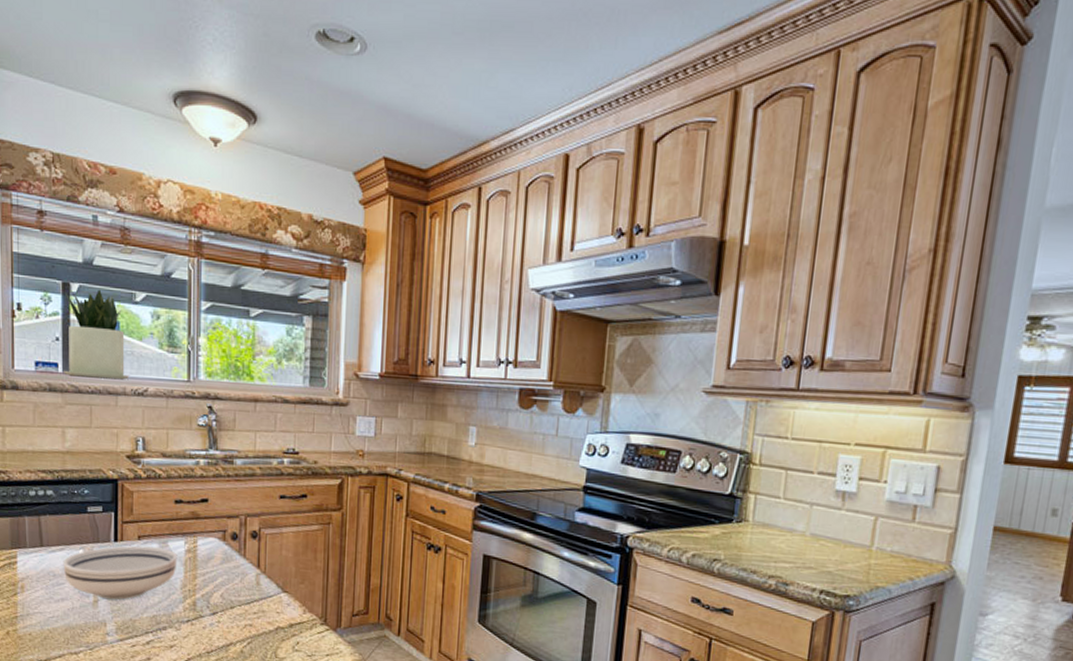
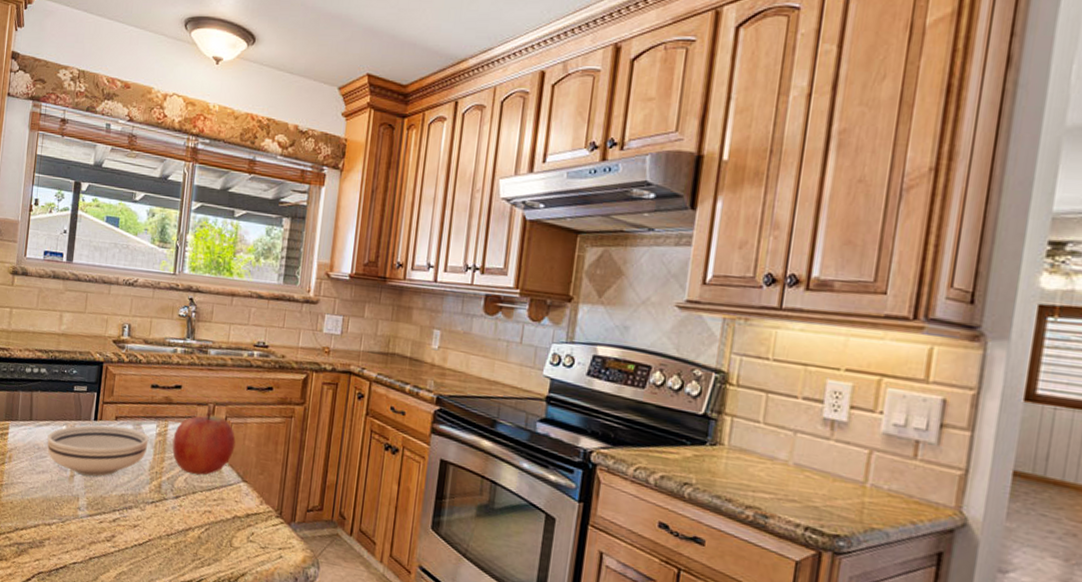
planter: present [62,289,130,380] -> none [66,188,124,271]
fruit: none [204,524,272,589] -> present [172,411,236,475]

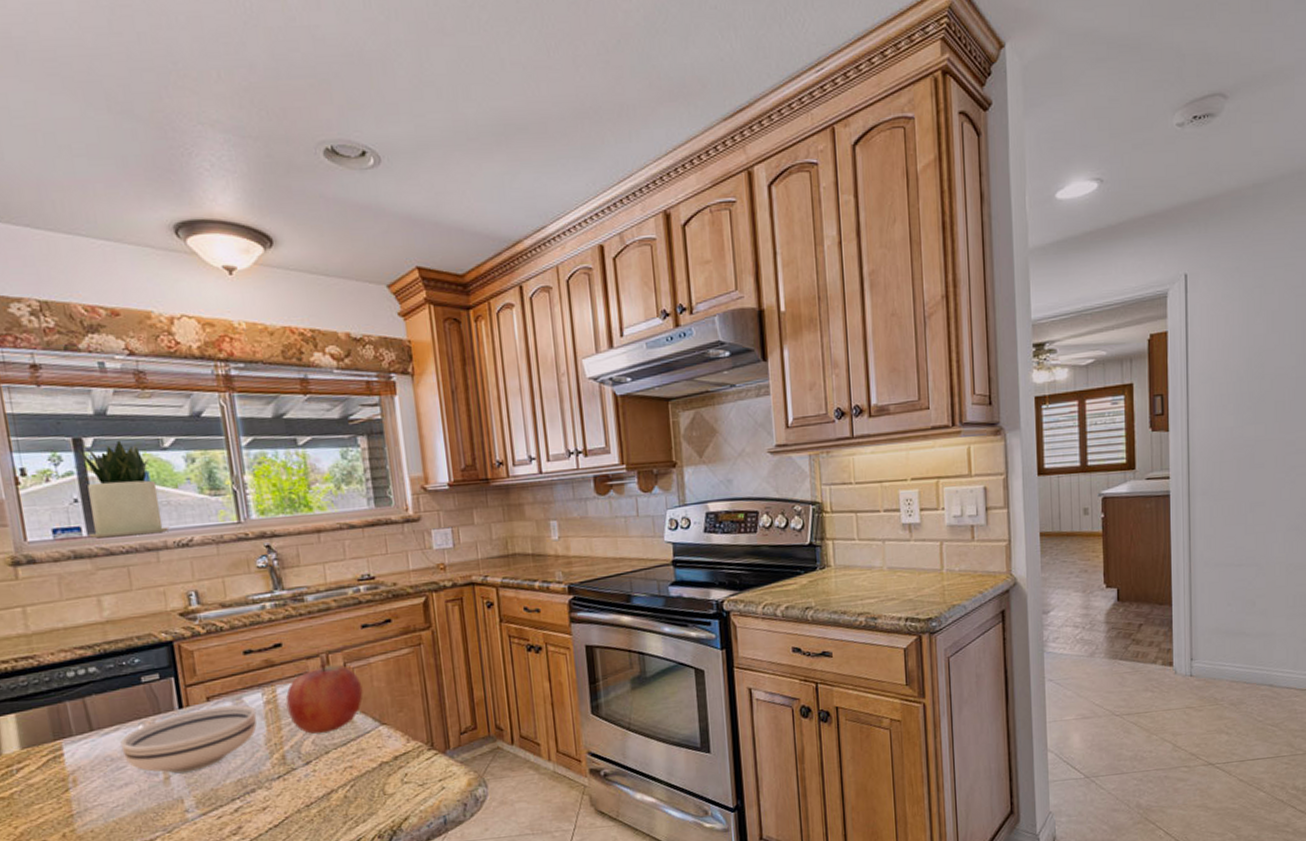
planter: none [66,188,124,271] -> present [76,440,170,539]

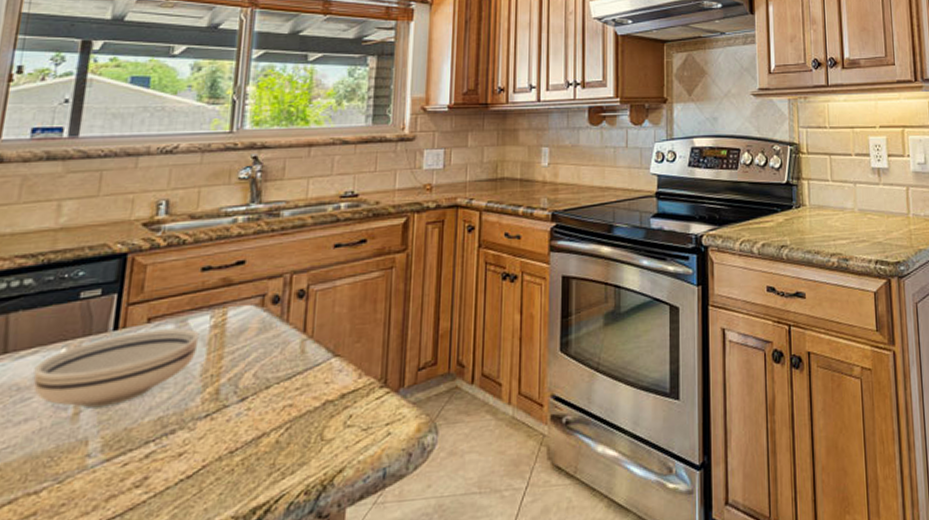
planter: present [76,440,170,539] -> none [68,45,157,141]
fruit: present [286,663,364,734] -> none [233,284,322,365]

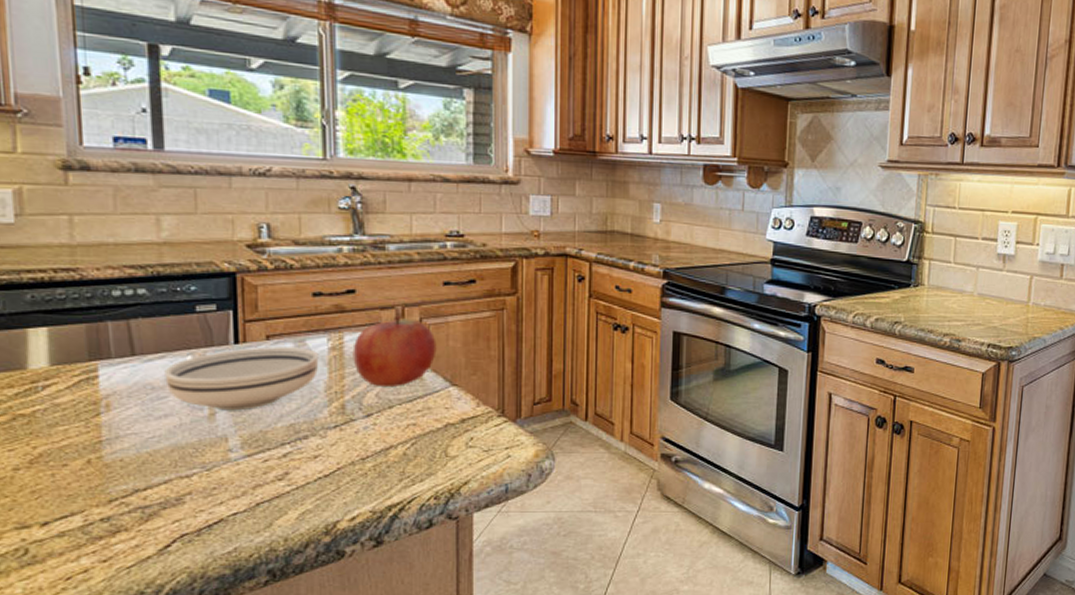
fruit: none [233,284,322,365] -> present [352,315,437,386]

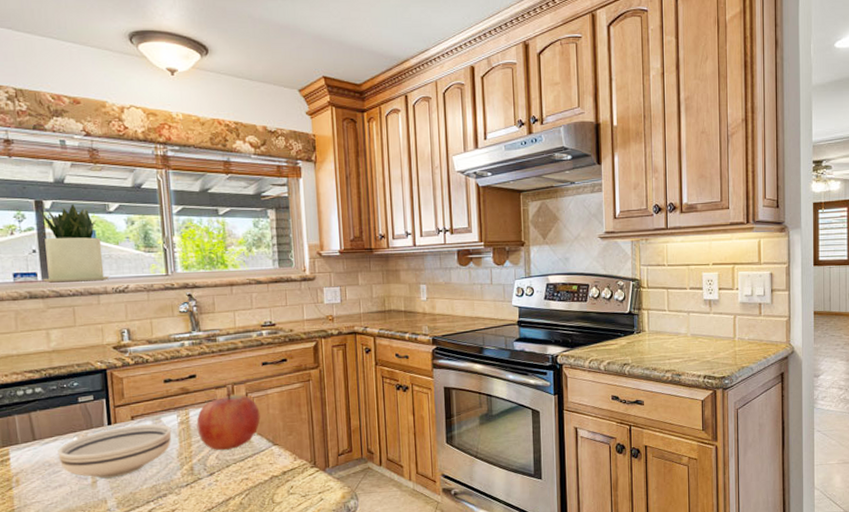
planter: none [151,53,247,158] -> present [38,203,110,283]

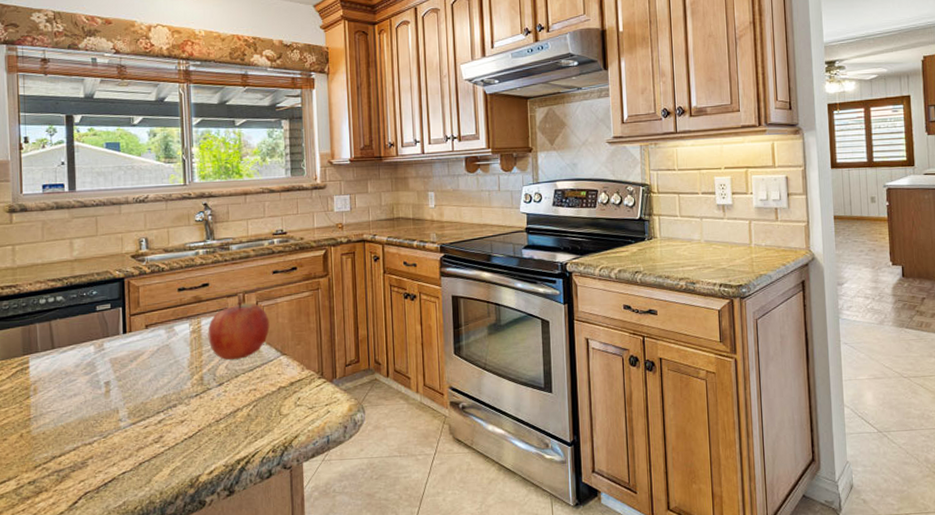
planter: present [38,203,110,283] -> none [68,117,131,194]
bowl: present [57,424,172,479] -> none [74,332,184,388]

